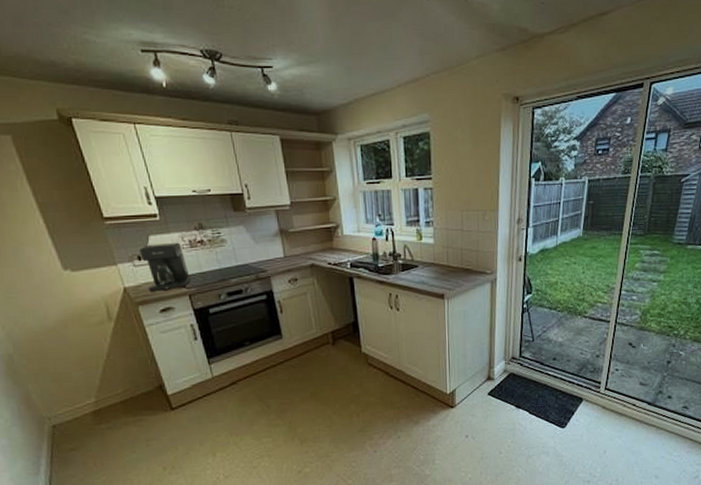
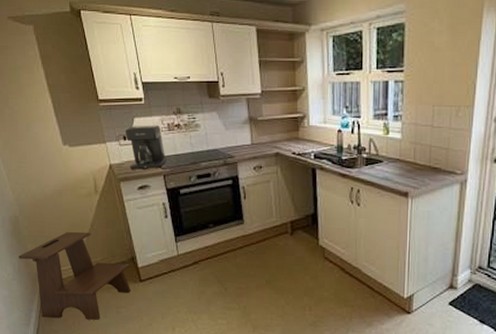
step stool: none [17,363,161,464] -> present [18,231,131,320]

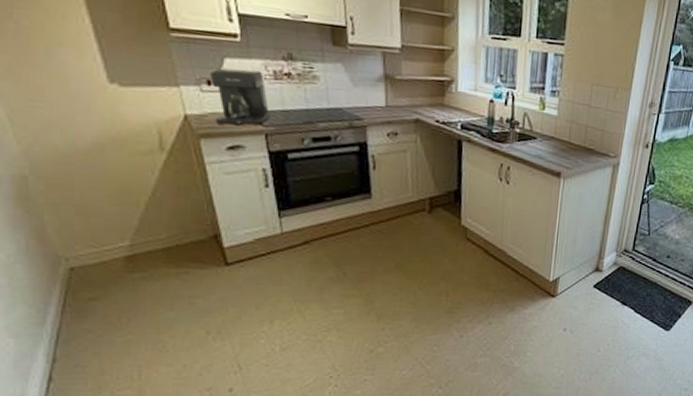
step stool: present [18,231,131,320] -> none [27,200,212,314]

